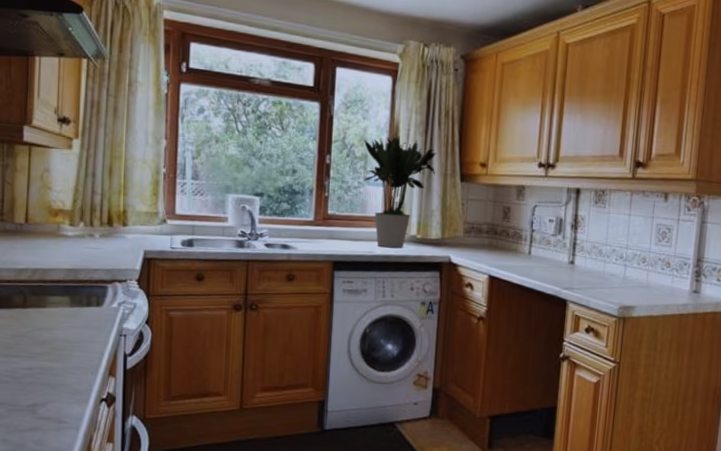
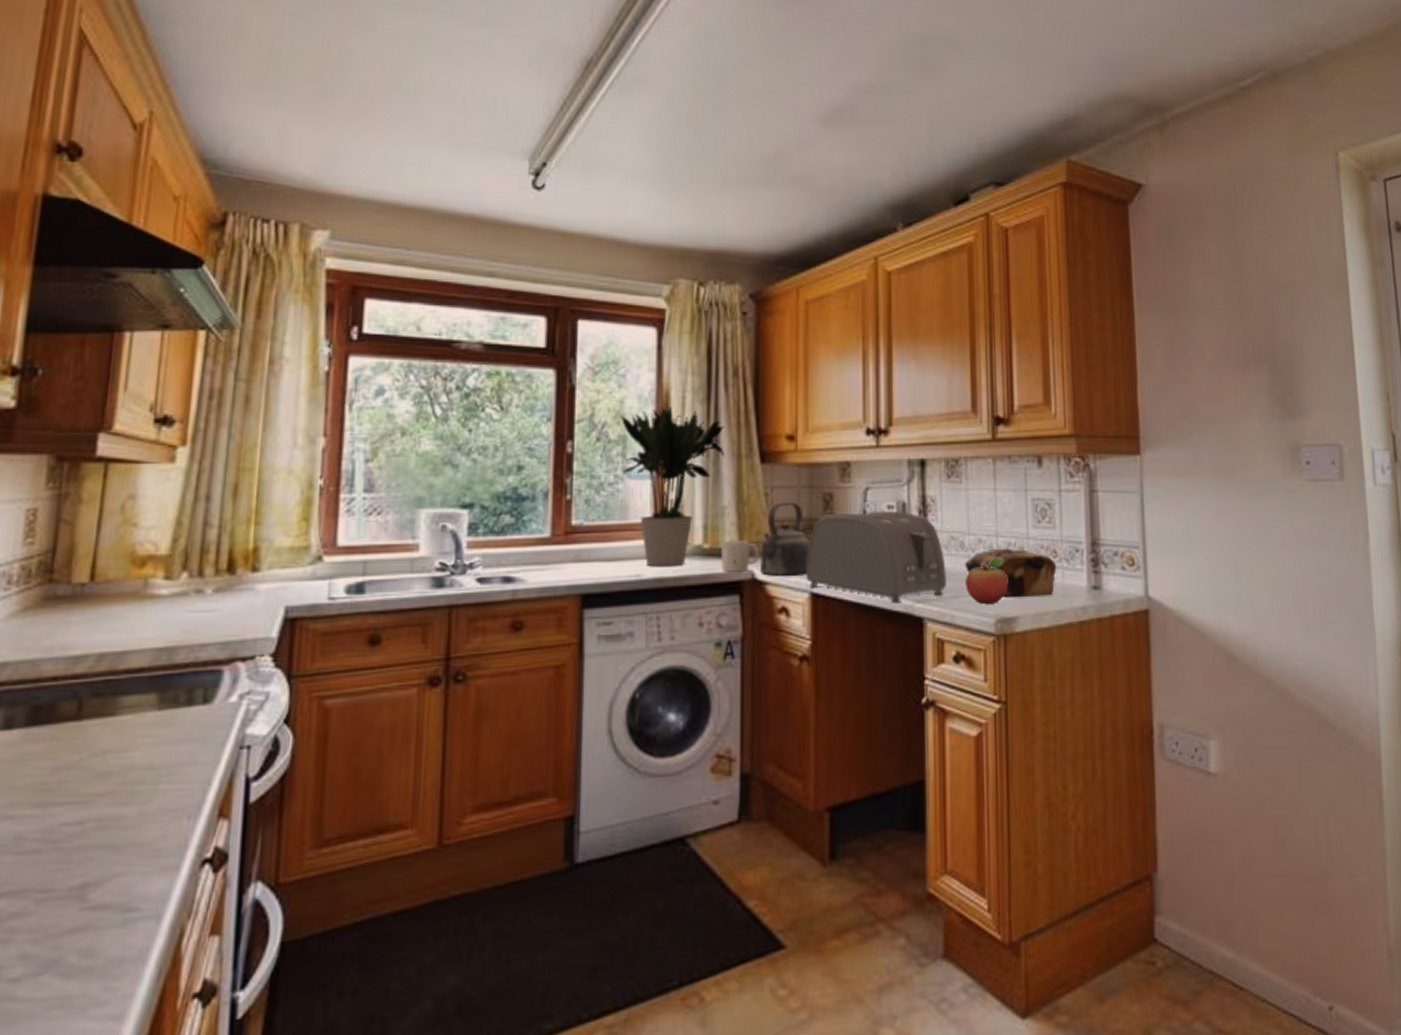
mug: none [428,234,455,257] -> present [721,540,759,572]
kettle: none [455,211,491,263] -> present [760,502,810,576]
toaster: none [486,222,587,288] -> present [805,512,946,603]
fruit: none [600,263,631,295] -> present [965,557,1008,604]
bread loaf: none [601,257,669,294] -> present [965,548,1057,597]

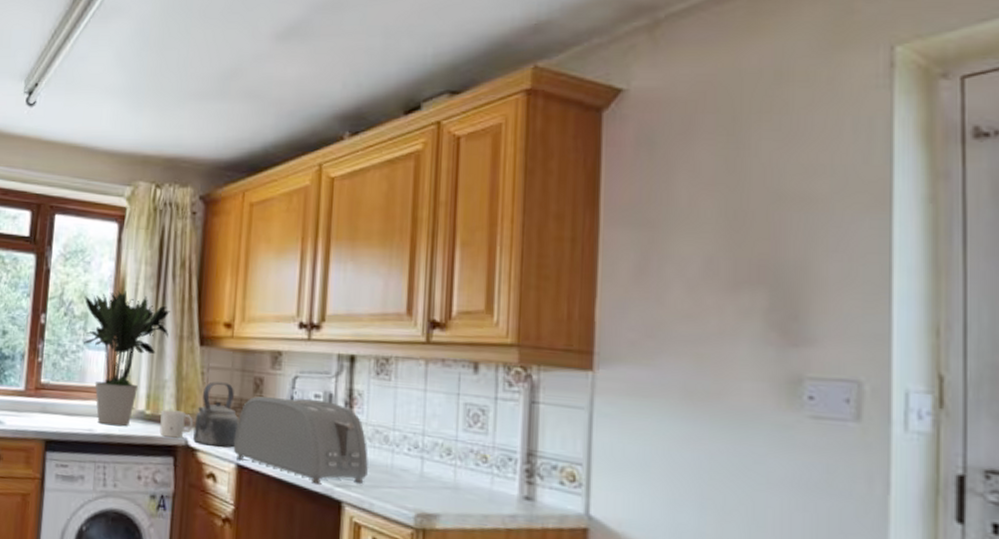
bread loaf: present [965,548,1057,597] -> none [388,446,486,499]
fruit: present [965,557,1008,604] -> none [387,455,432,499]

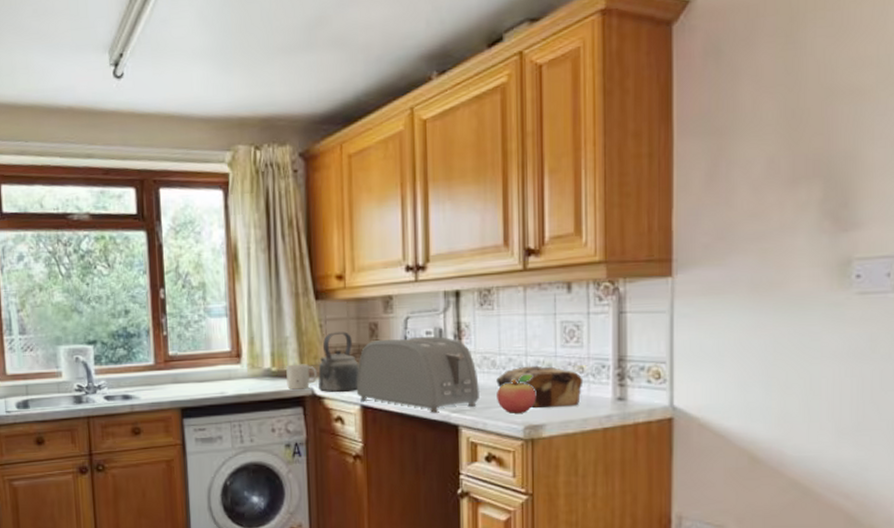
potted plant: present [84,290,170,427] -> none [199,256,284,386]
fruit: none [387,455,432,499] -> present [497,374,536,413]
bread loaf: none [388,446,486,499] -> present [496,365,584,408]

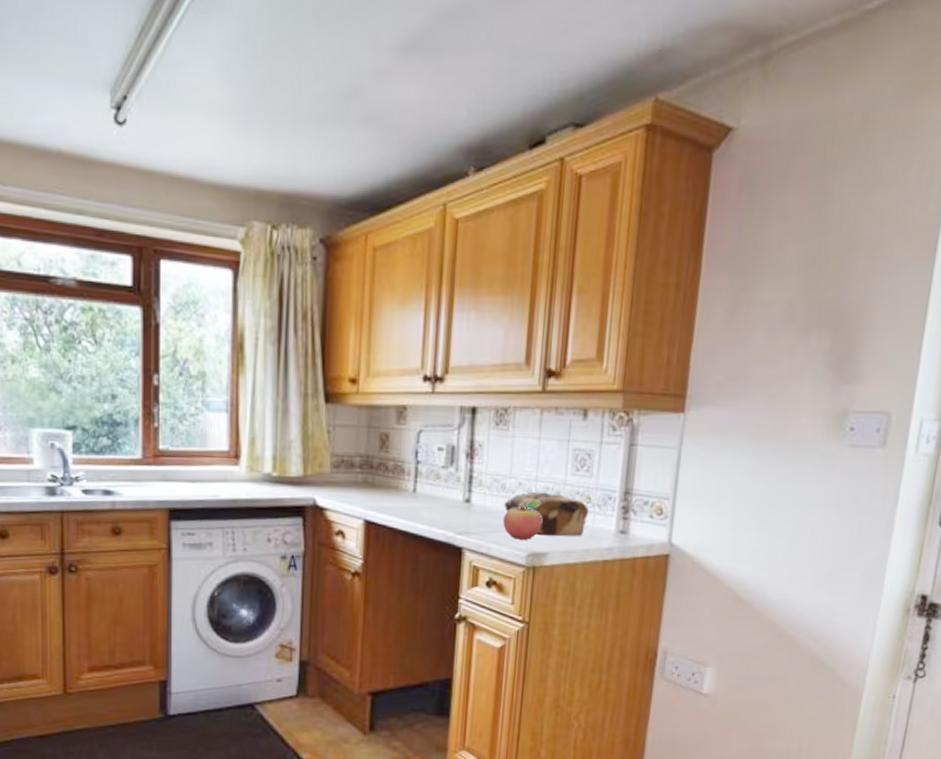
mug: present [286,364,317,390] -> none [287,470,321,498]
kettle: present [318,332,359,392] -> none [321,439,366,504]
toaster: present [356,336,479,413] -> none [360,452,487,533]

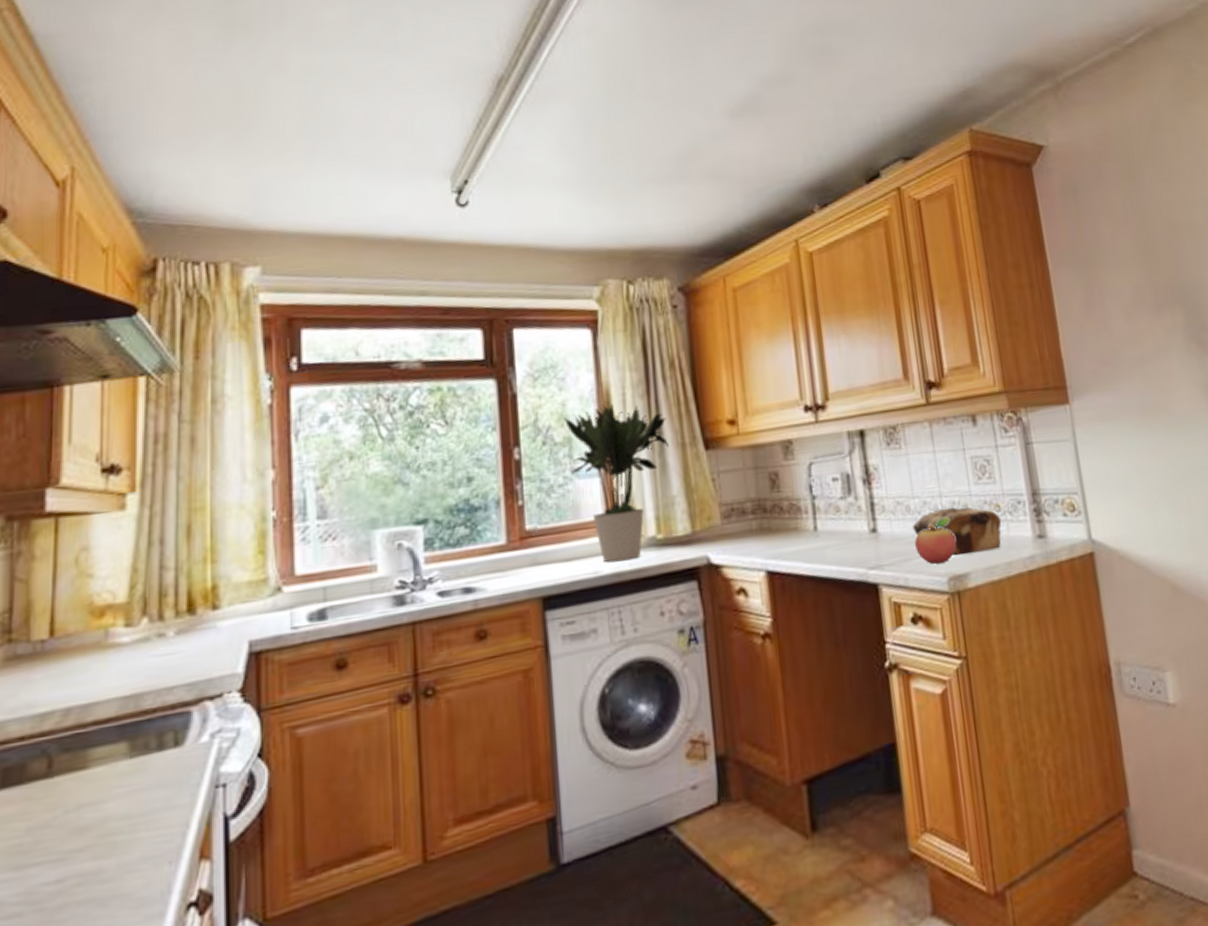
potted plant: none [199,346,293,490] -> present [563,404,669,563]

